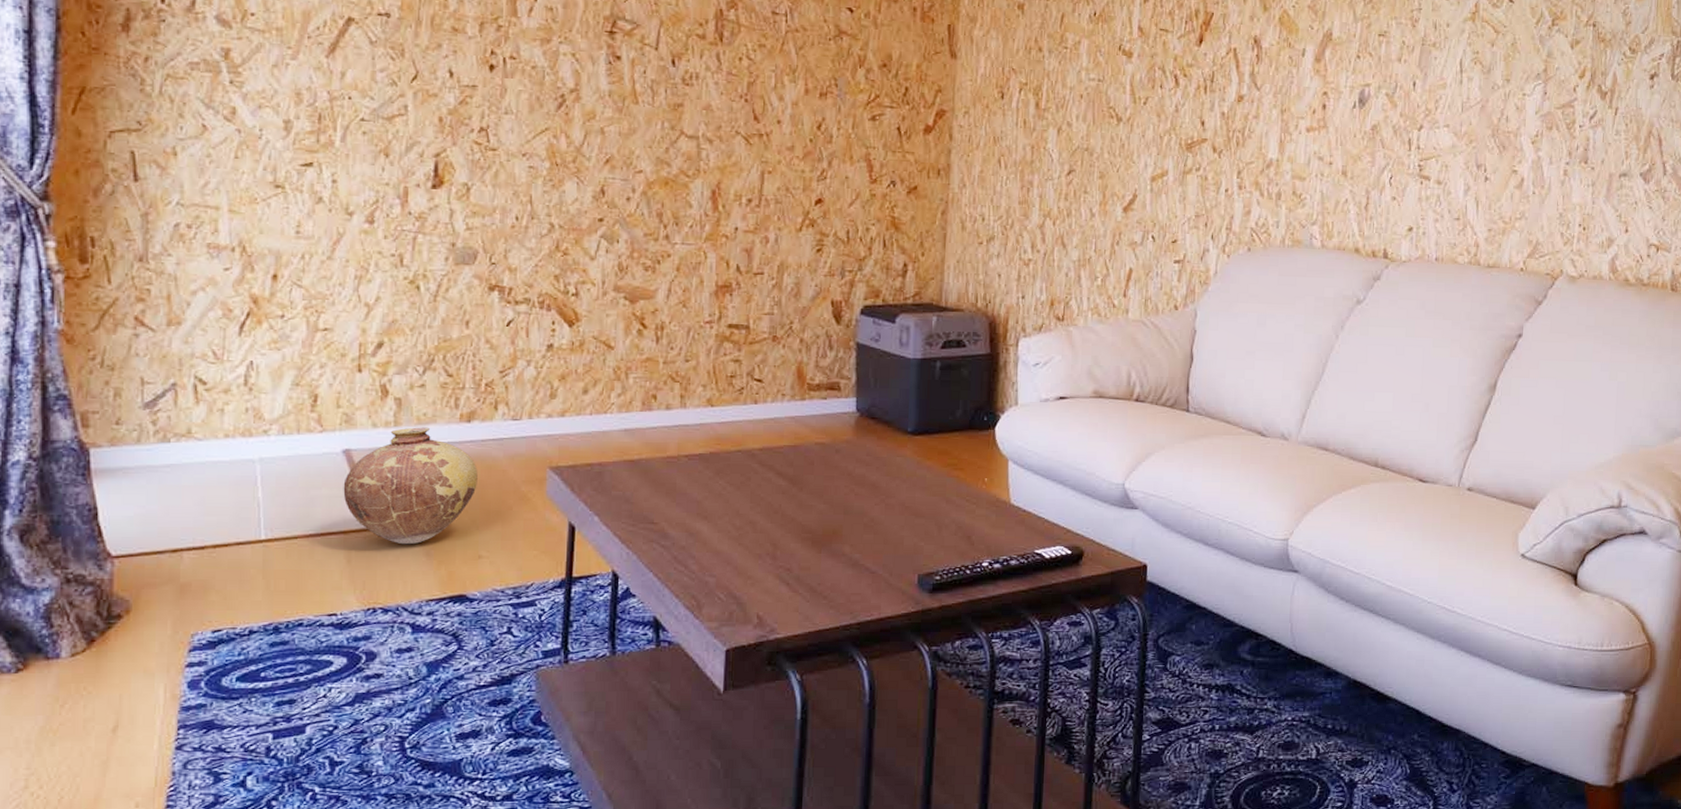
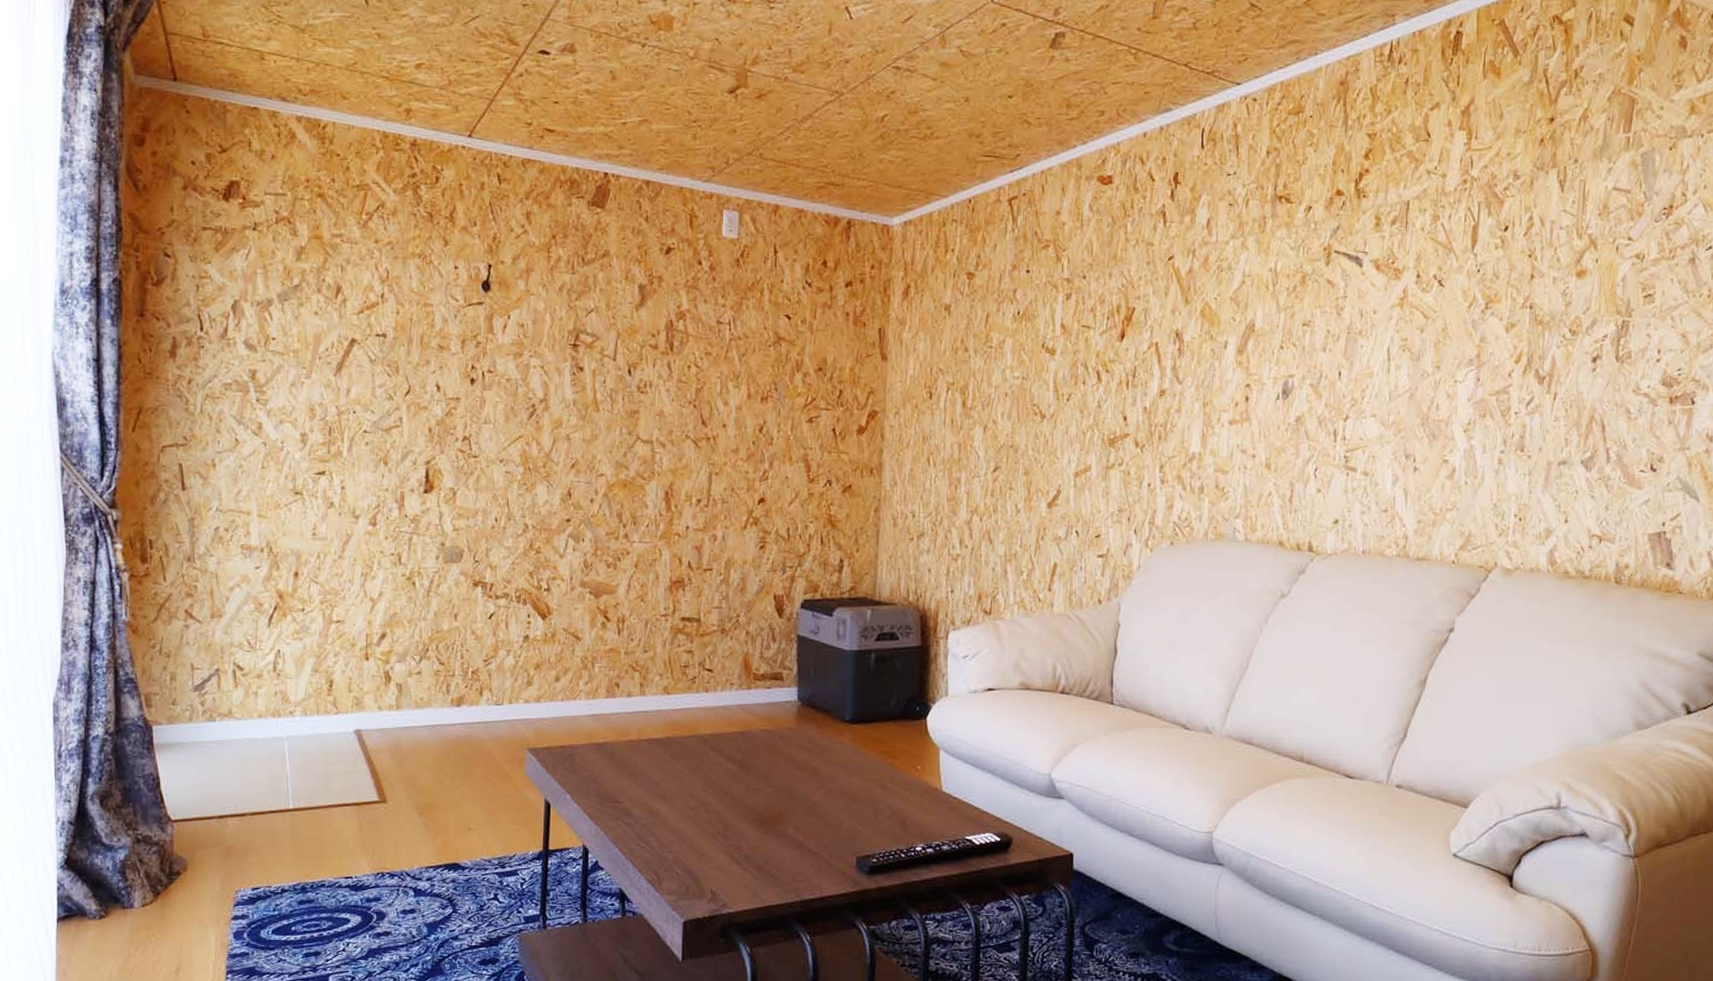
vase: present [343,427,478,545] -> none [355,710,467,817]

